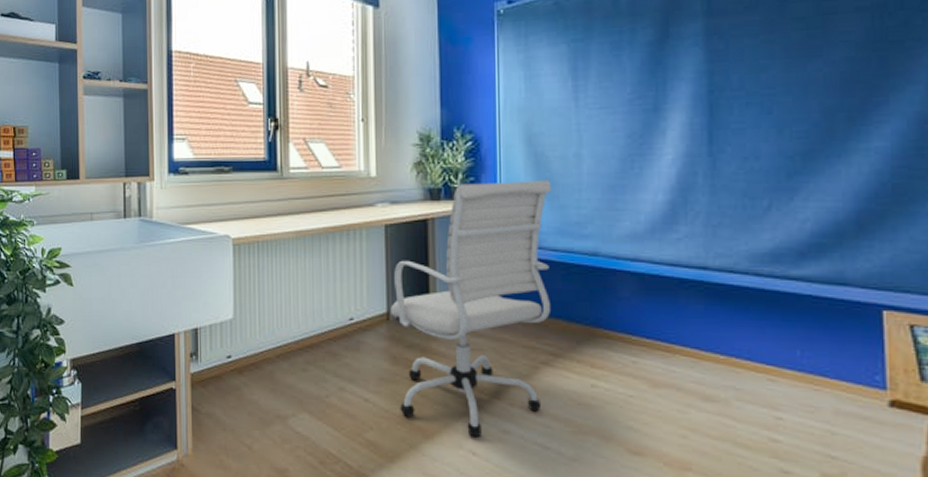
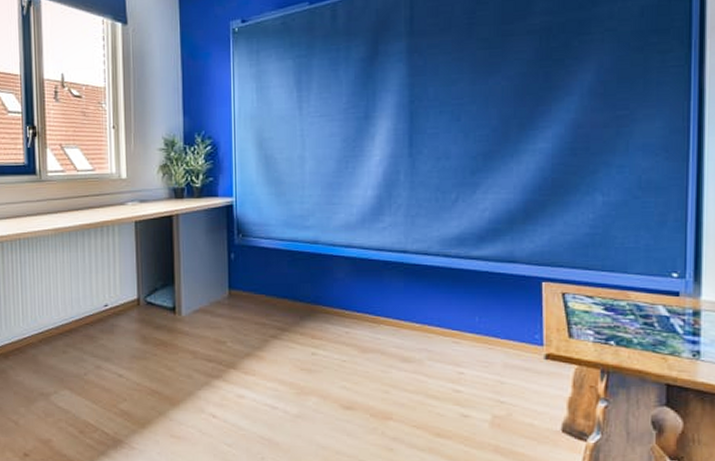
office chair: present [390,179,551,437] -> none [141,179,279,403]

